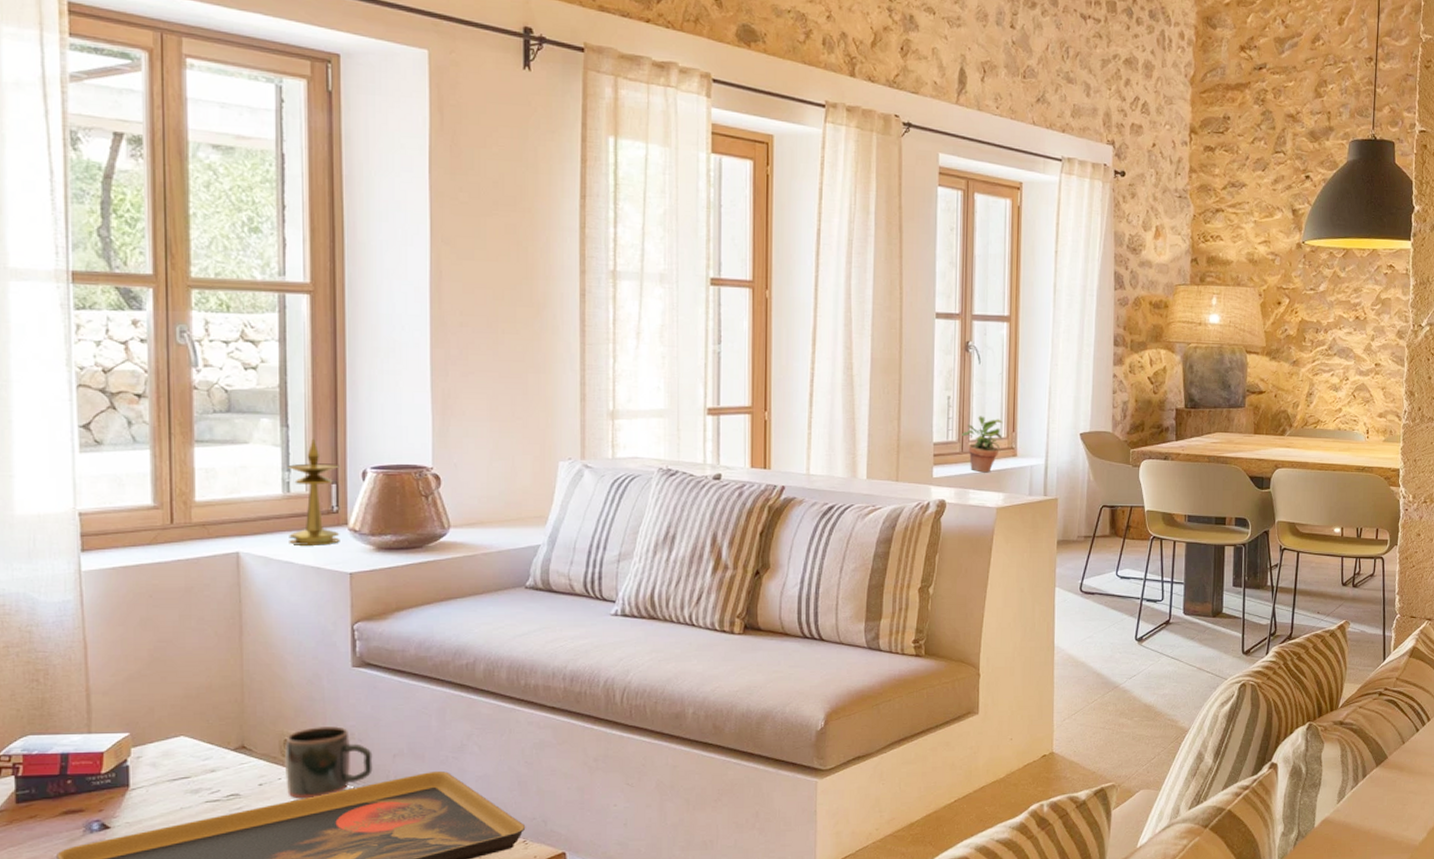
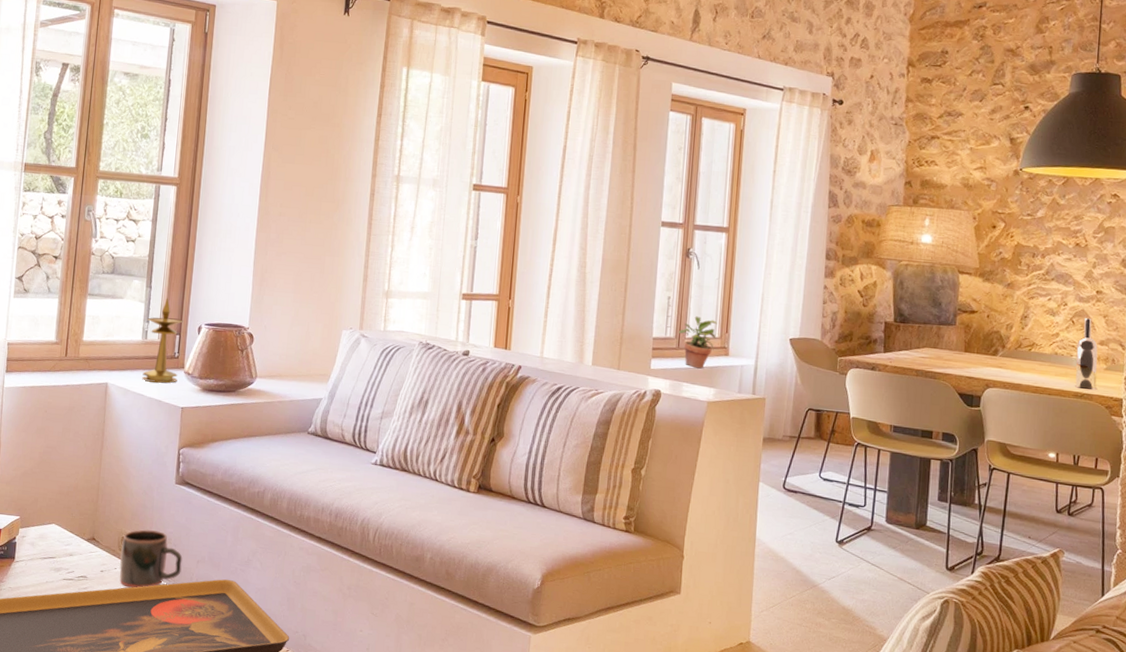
wine bottle: none [1357,390,1377,463] -> present [1075,317,1098,391]

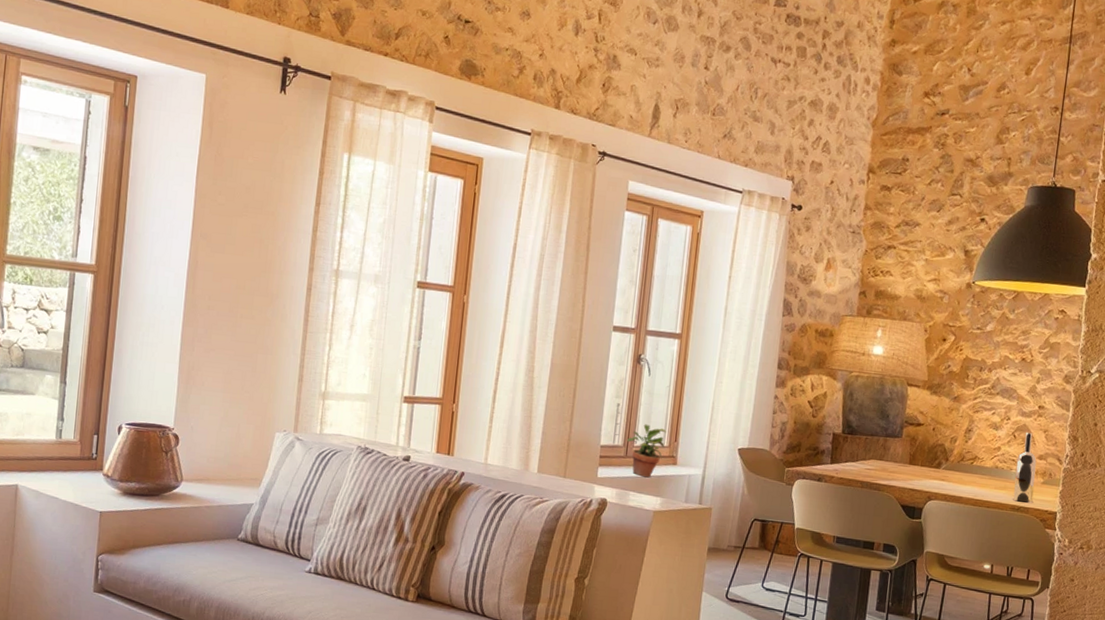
candlestick: present [142,298,183,383] -> none [56,395,102,486]

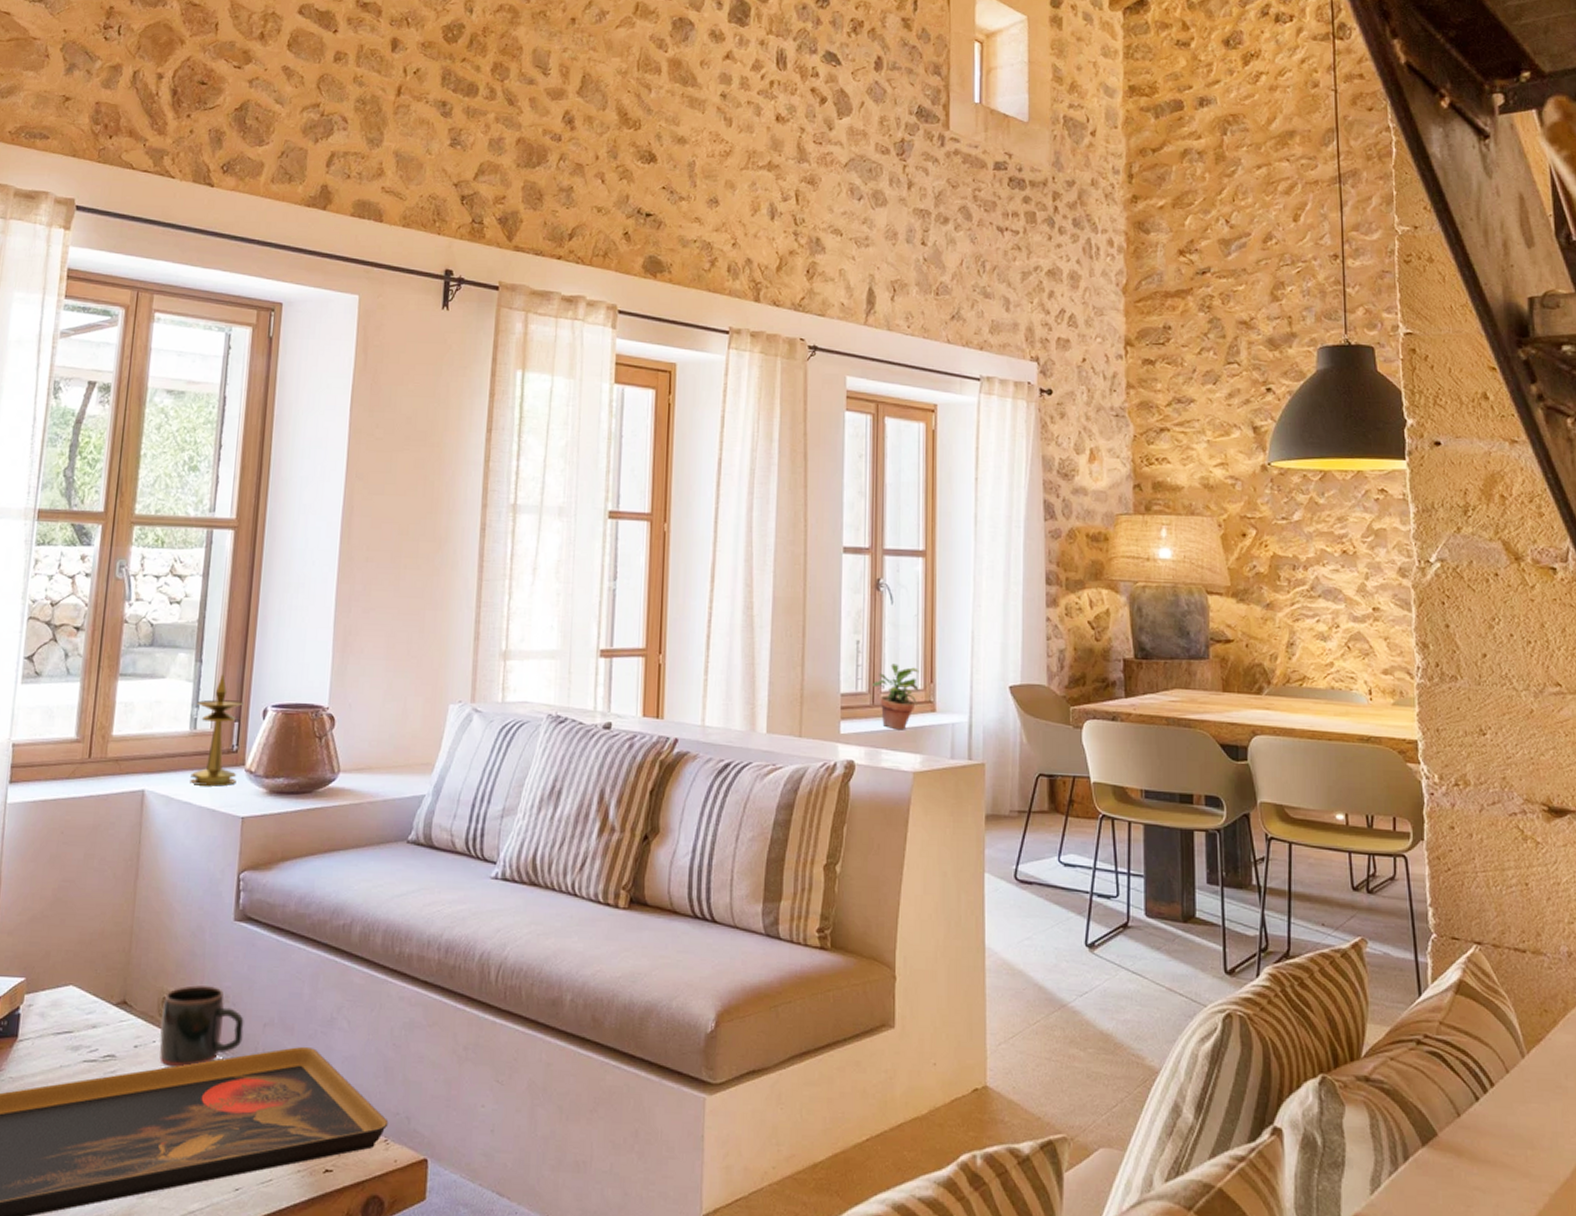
candlestick: none [56,395,102,486] -> present [190,674,243,787]
wine bottle: present [1013,432,1037,504] -> none [1356,641,1385,732]

